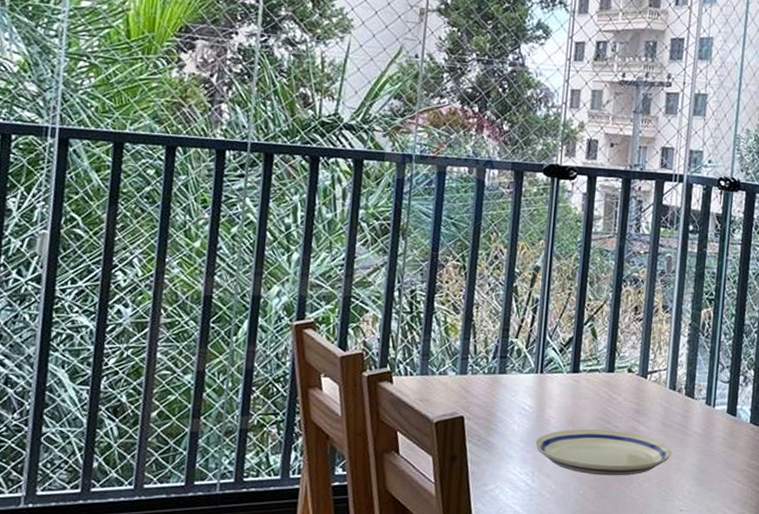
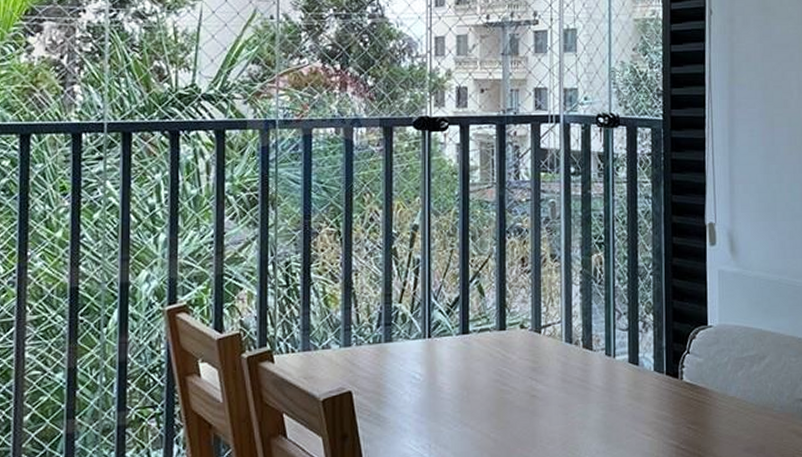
plate: present [535,429,672,476] -> none [429,392,574,442]

